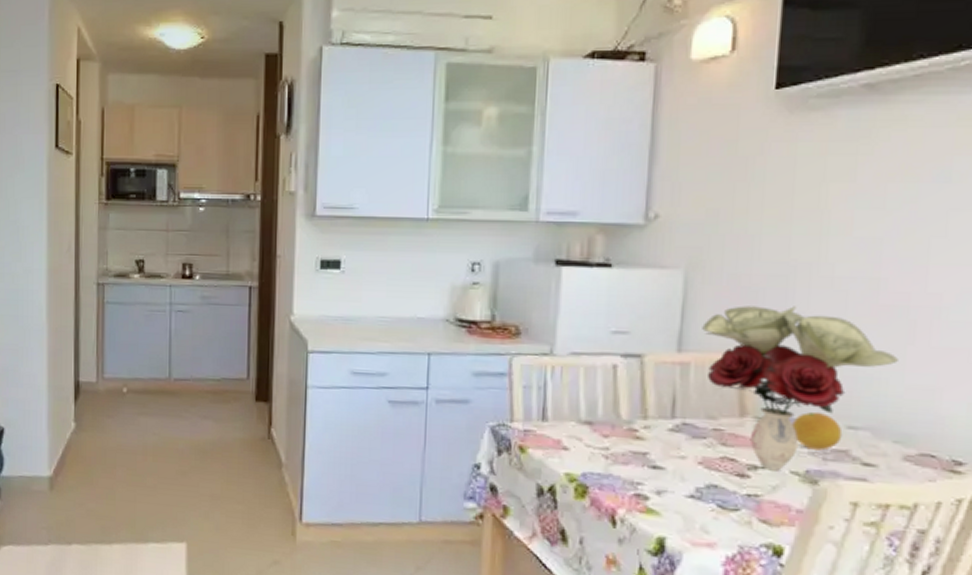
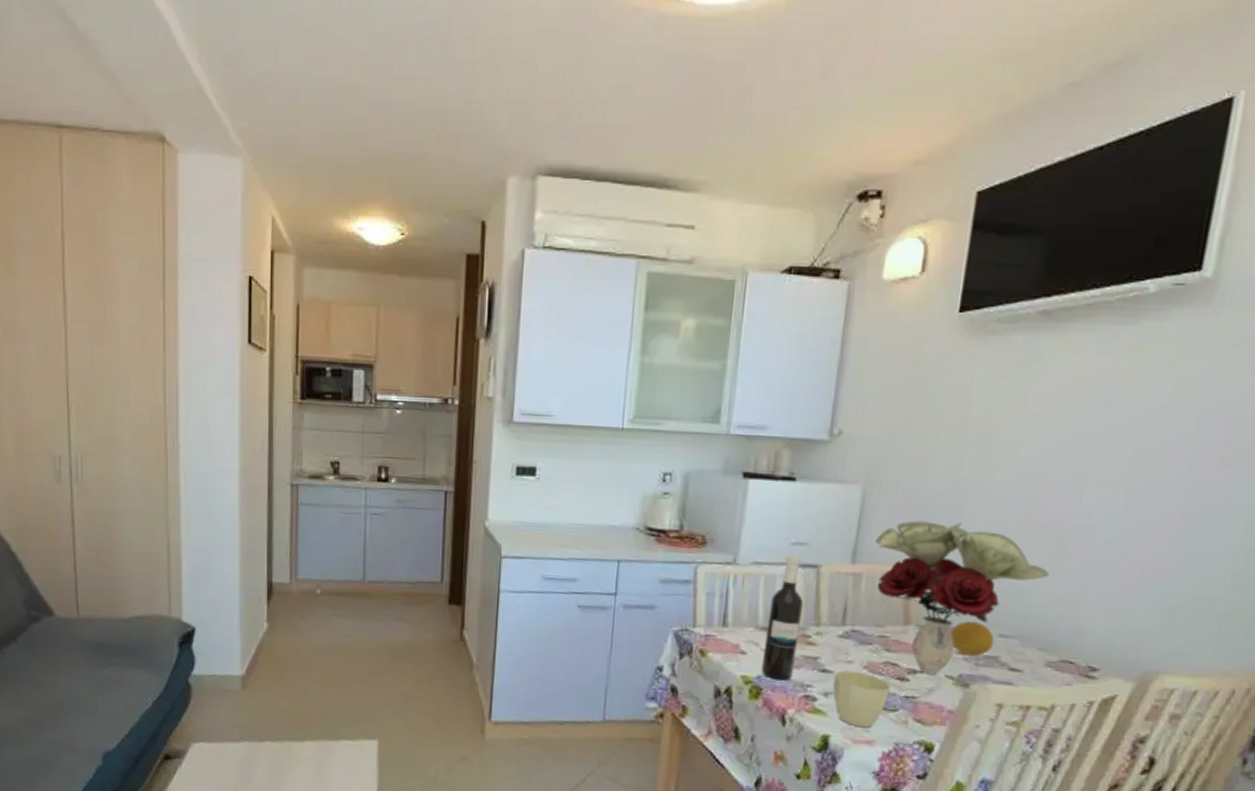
wine bottle: none [586,344,629,478] -> present [761,555,804,681]
cup: none [665,466,730,530] -> present [832,670,891,728]

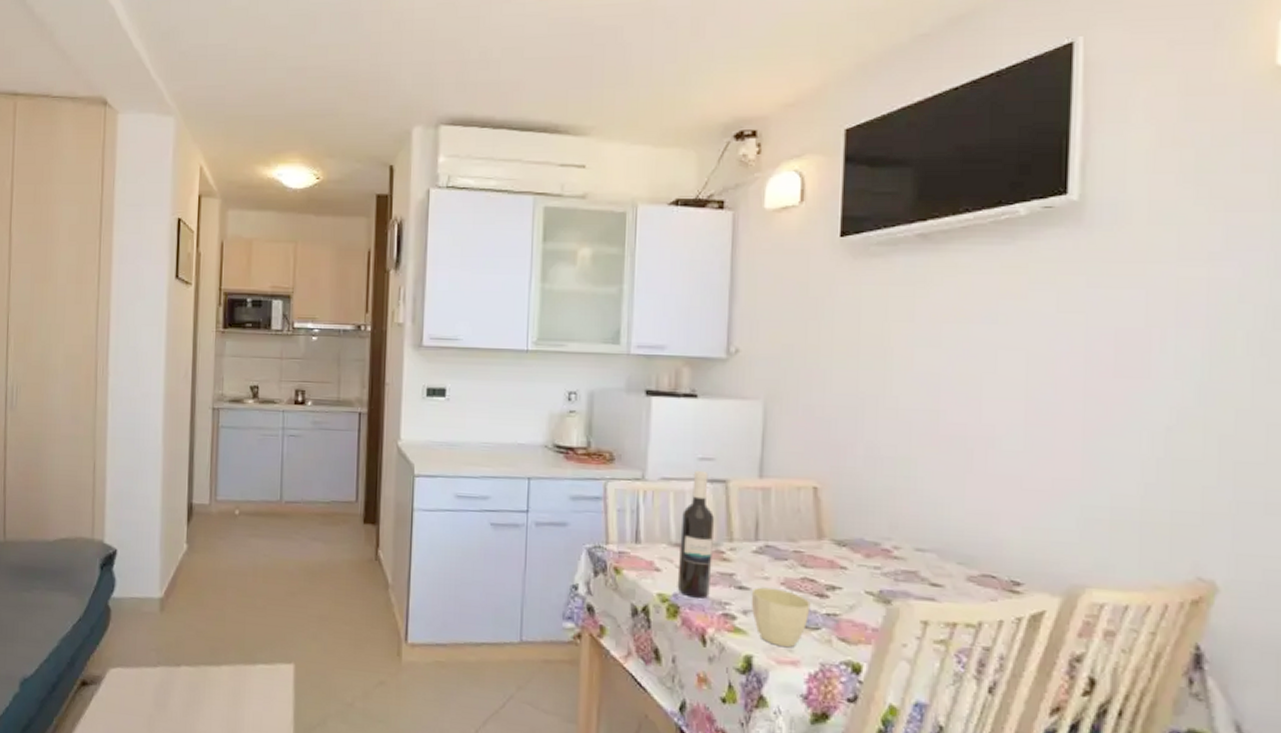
flower bouquet: present [875,521,1049,676] -> none [781,435,959,592]
fruit: present [950,621,995,657] -> none [866,534,912,572]

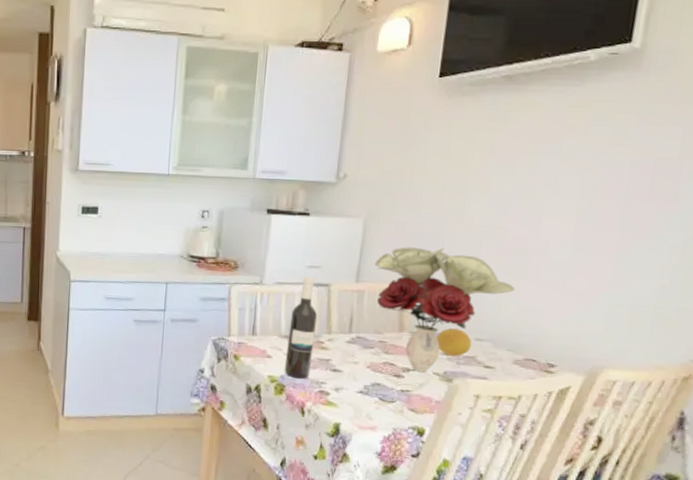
cup: present [751,587,811,648] -> none [342,370,390,417]
flower bouquet: none [781,435,959,592] -> present [375,247,515,373]
fruit: none [866,534,912,572] -> present [436,327,472,357]

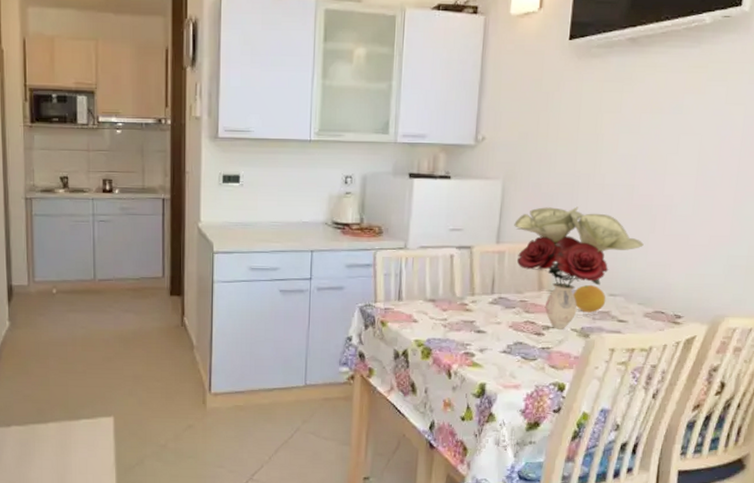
wine bottle: present [284,276,318,379] -> none [430,239,461,342]

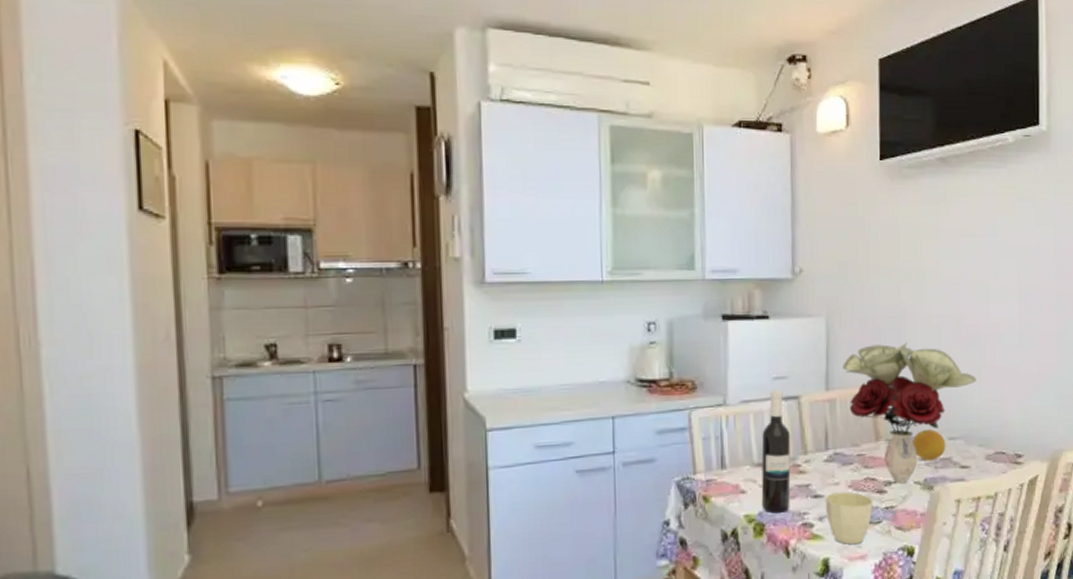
wine bottle: none [430,239,461,342] -> present [761,389,791,513]
cup: none [486,330,531,376] -> present [825,491,873,545]

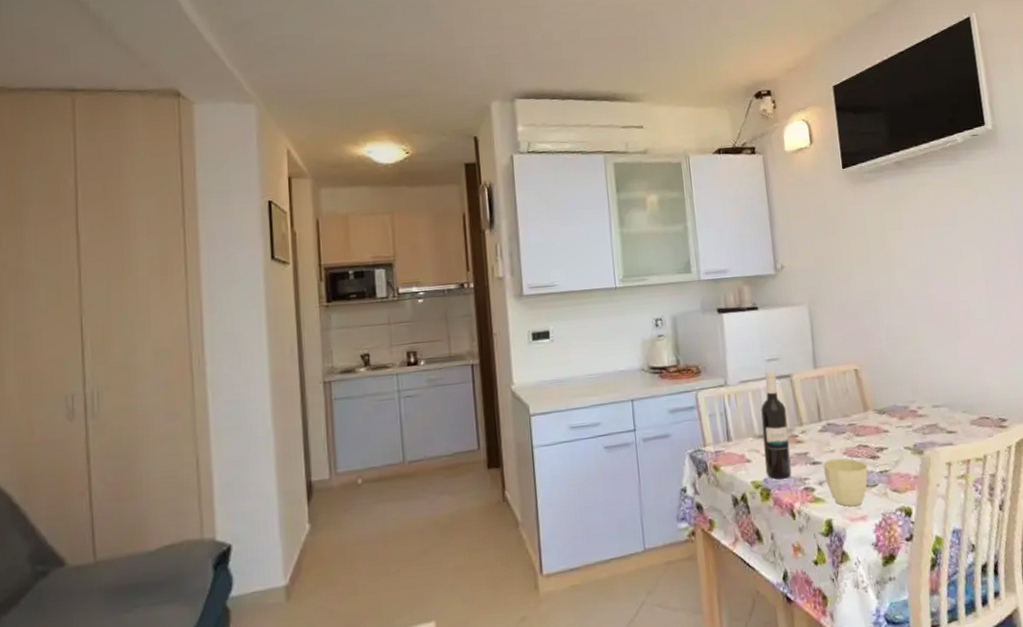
flower bouquet: present [843,342,977,484] -> none [827,322,953,450]
fruit: present [912,428,946,461] -> none [898,398,932,428]

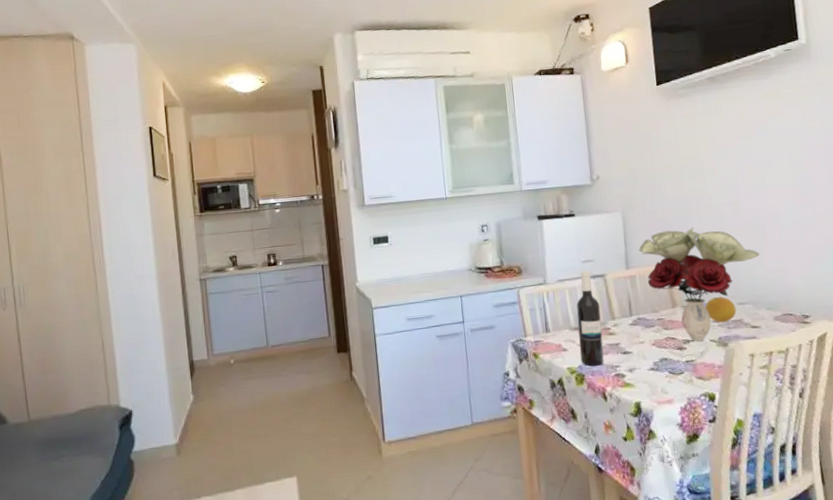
cup: present [823,458,868,507] -> none [633,348,675,392]
flower bouquet: none [827,322,953,450] -> present [639,227,760,342]
fruit: none [898,398,932,428] -> present [705,296,737,323]

